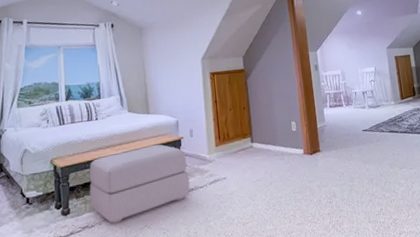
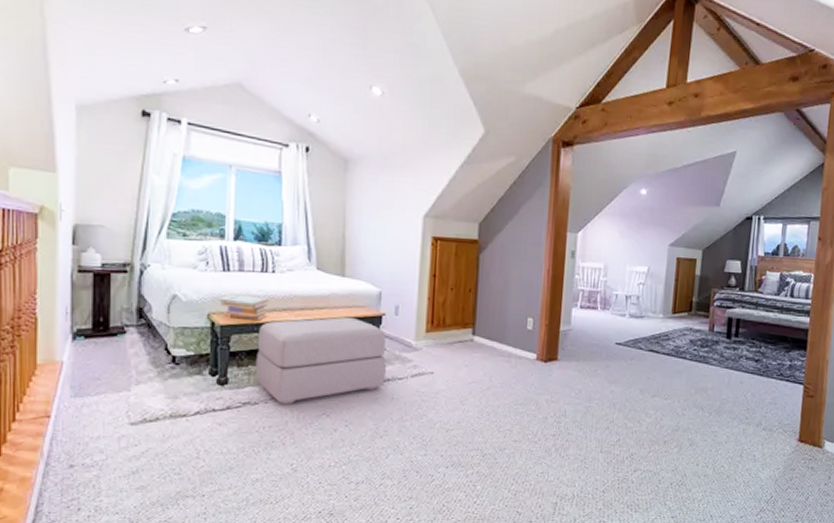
books: none [57,140,95,161] -> present [218,294,268,321]

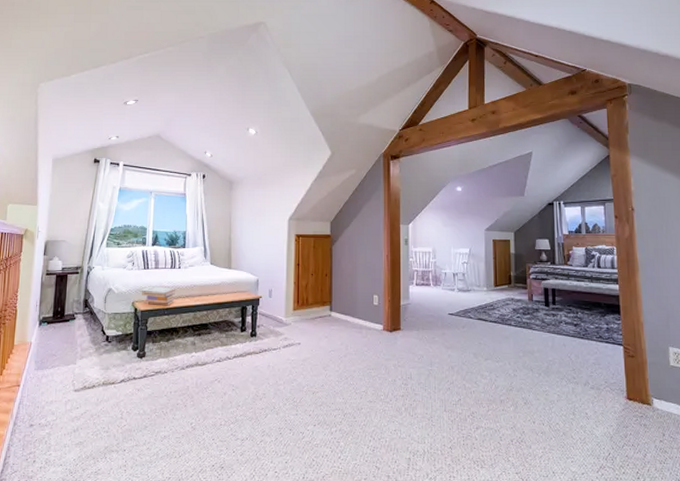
ottoman: present [255,317,386,404] -> none [165,300,263,372]

